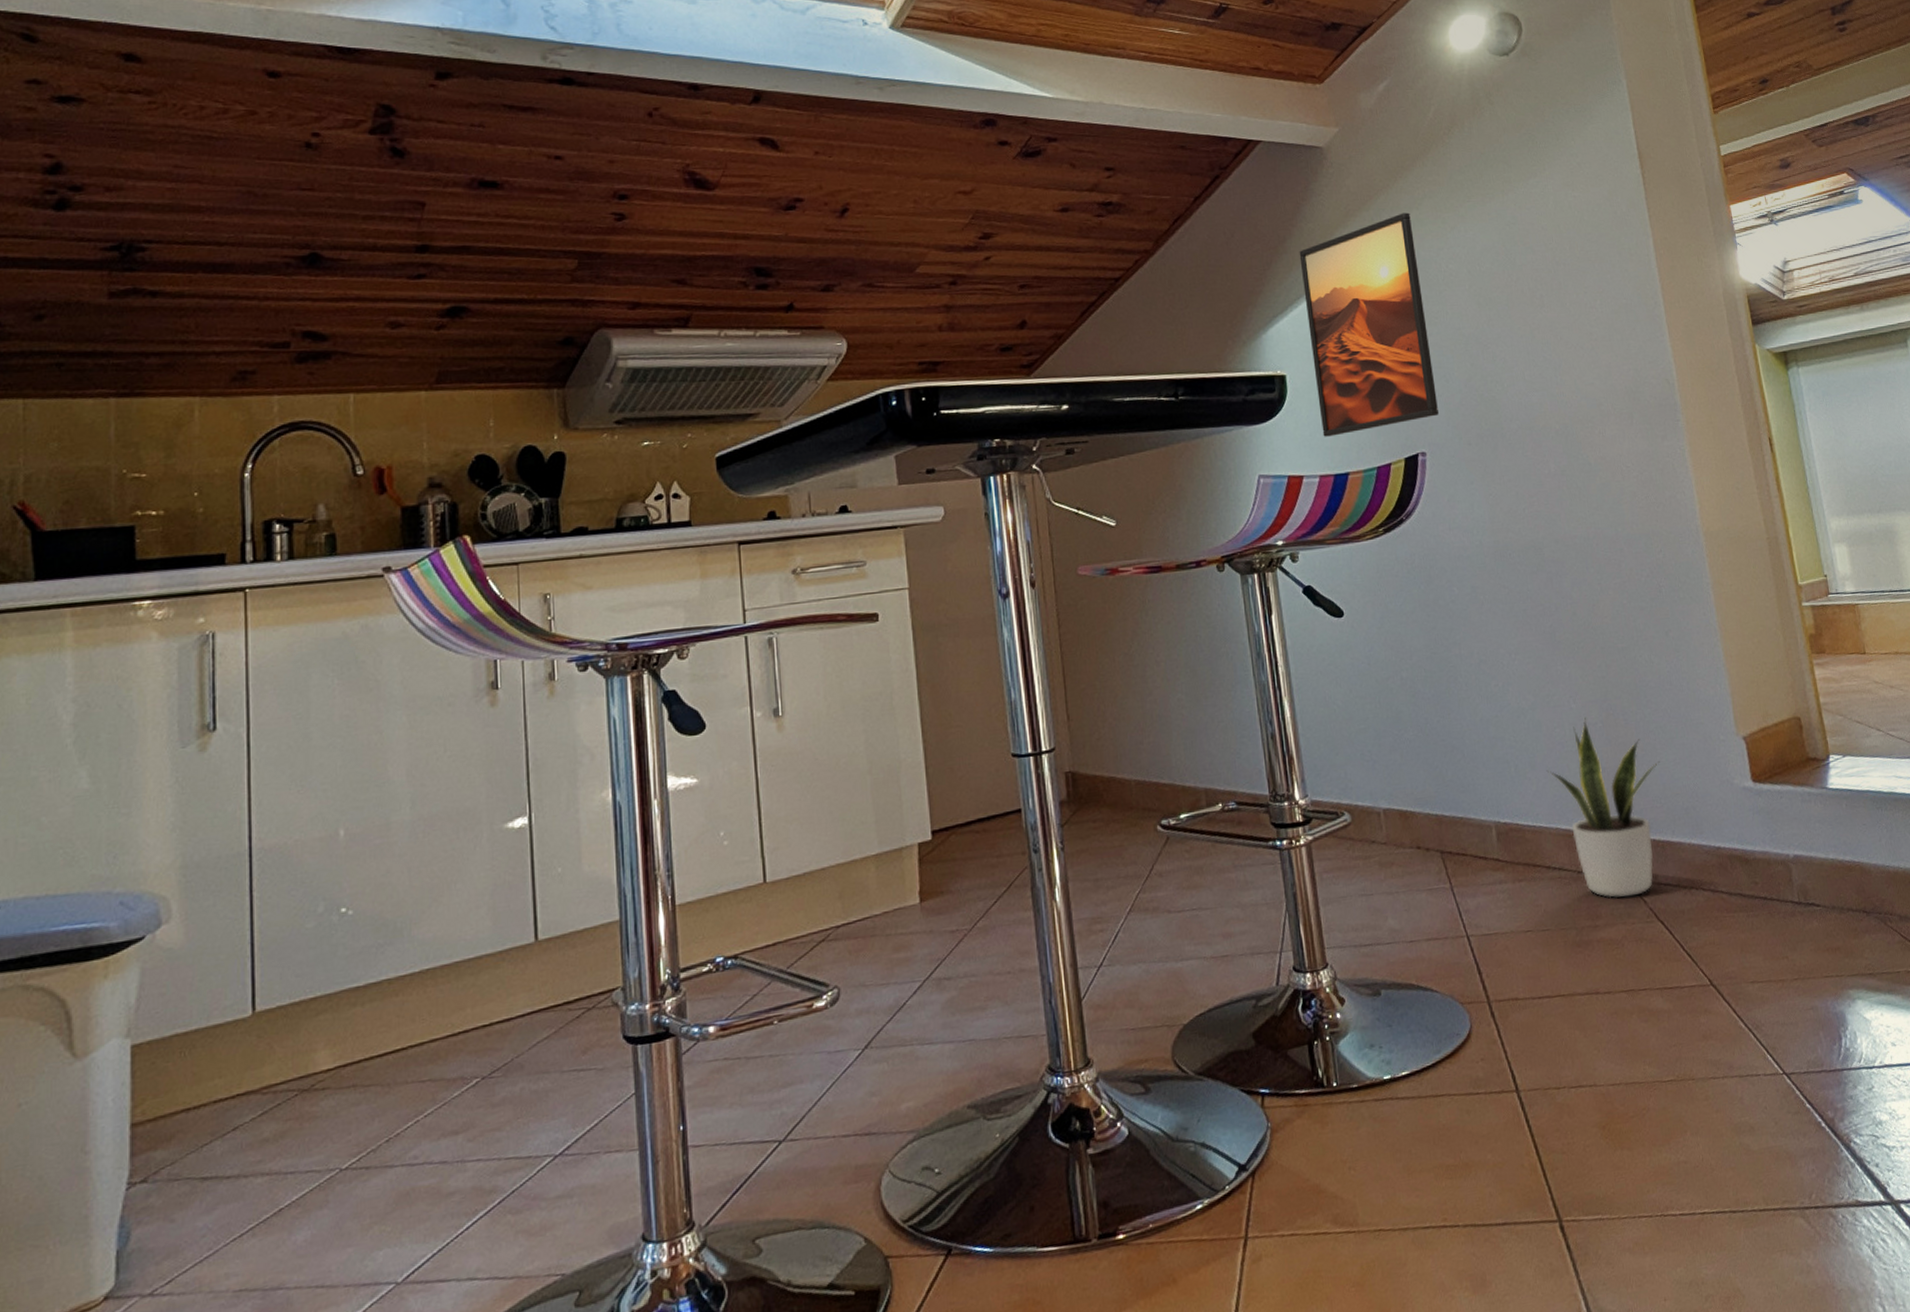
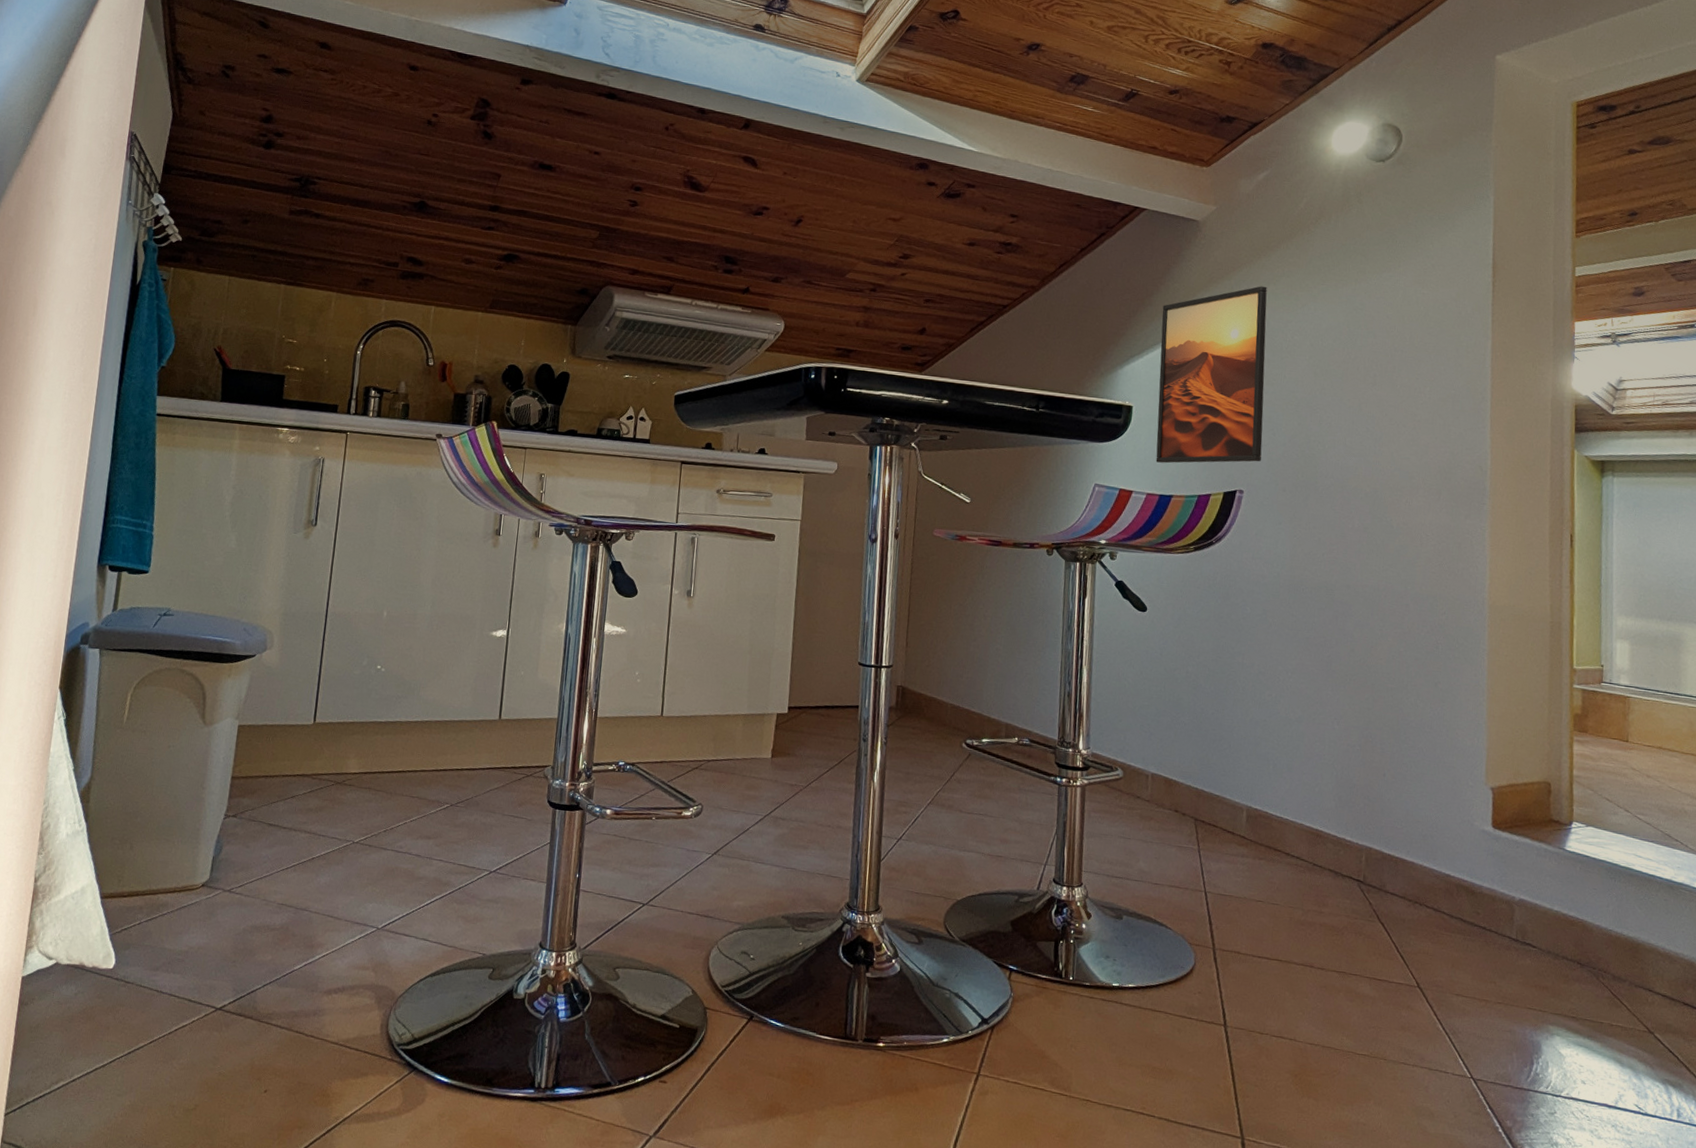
potted plant: present [1546,717,1660,898] -> none [1301,738,1408,897]

